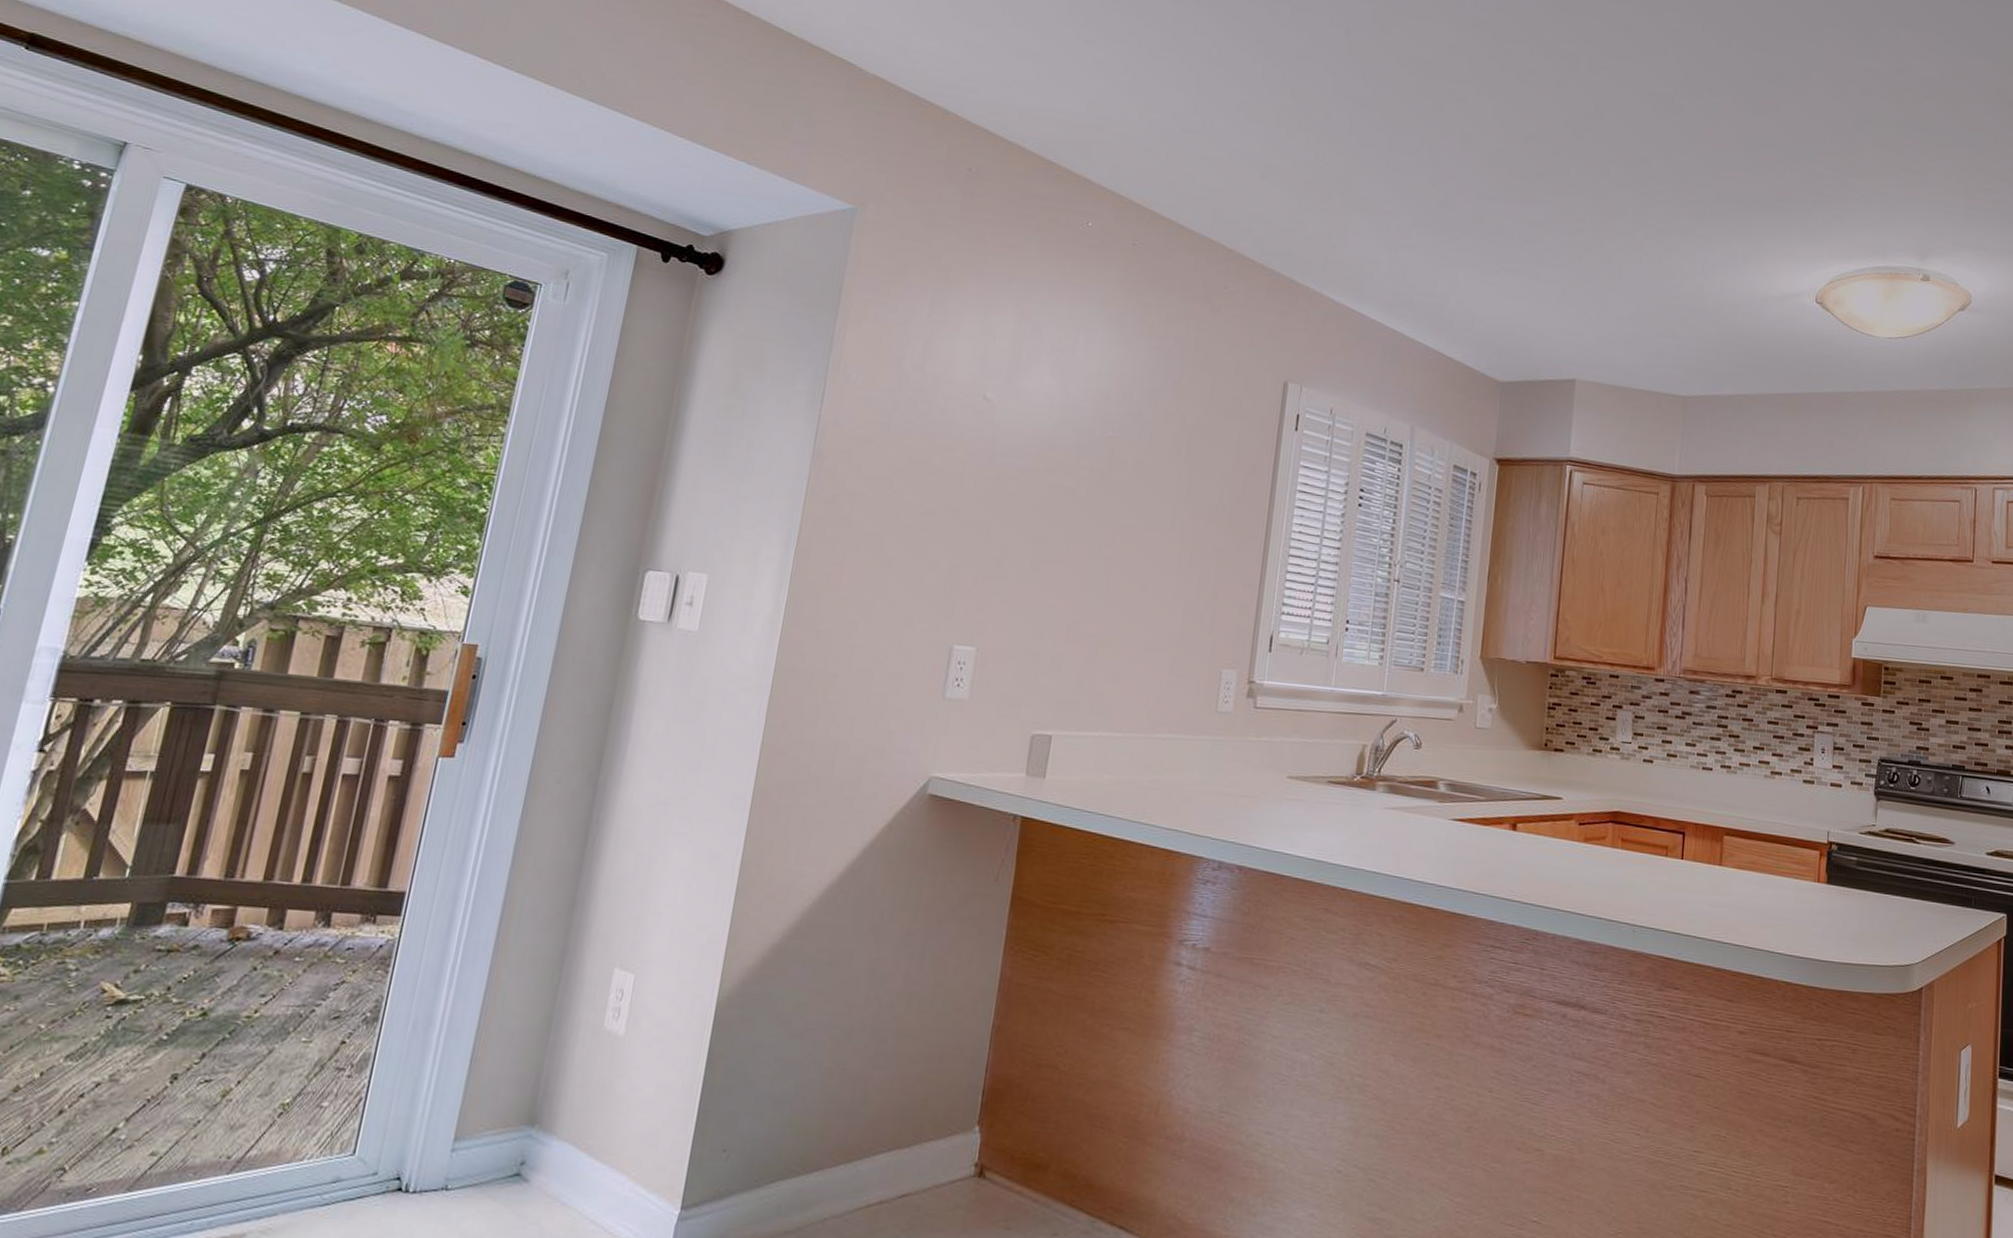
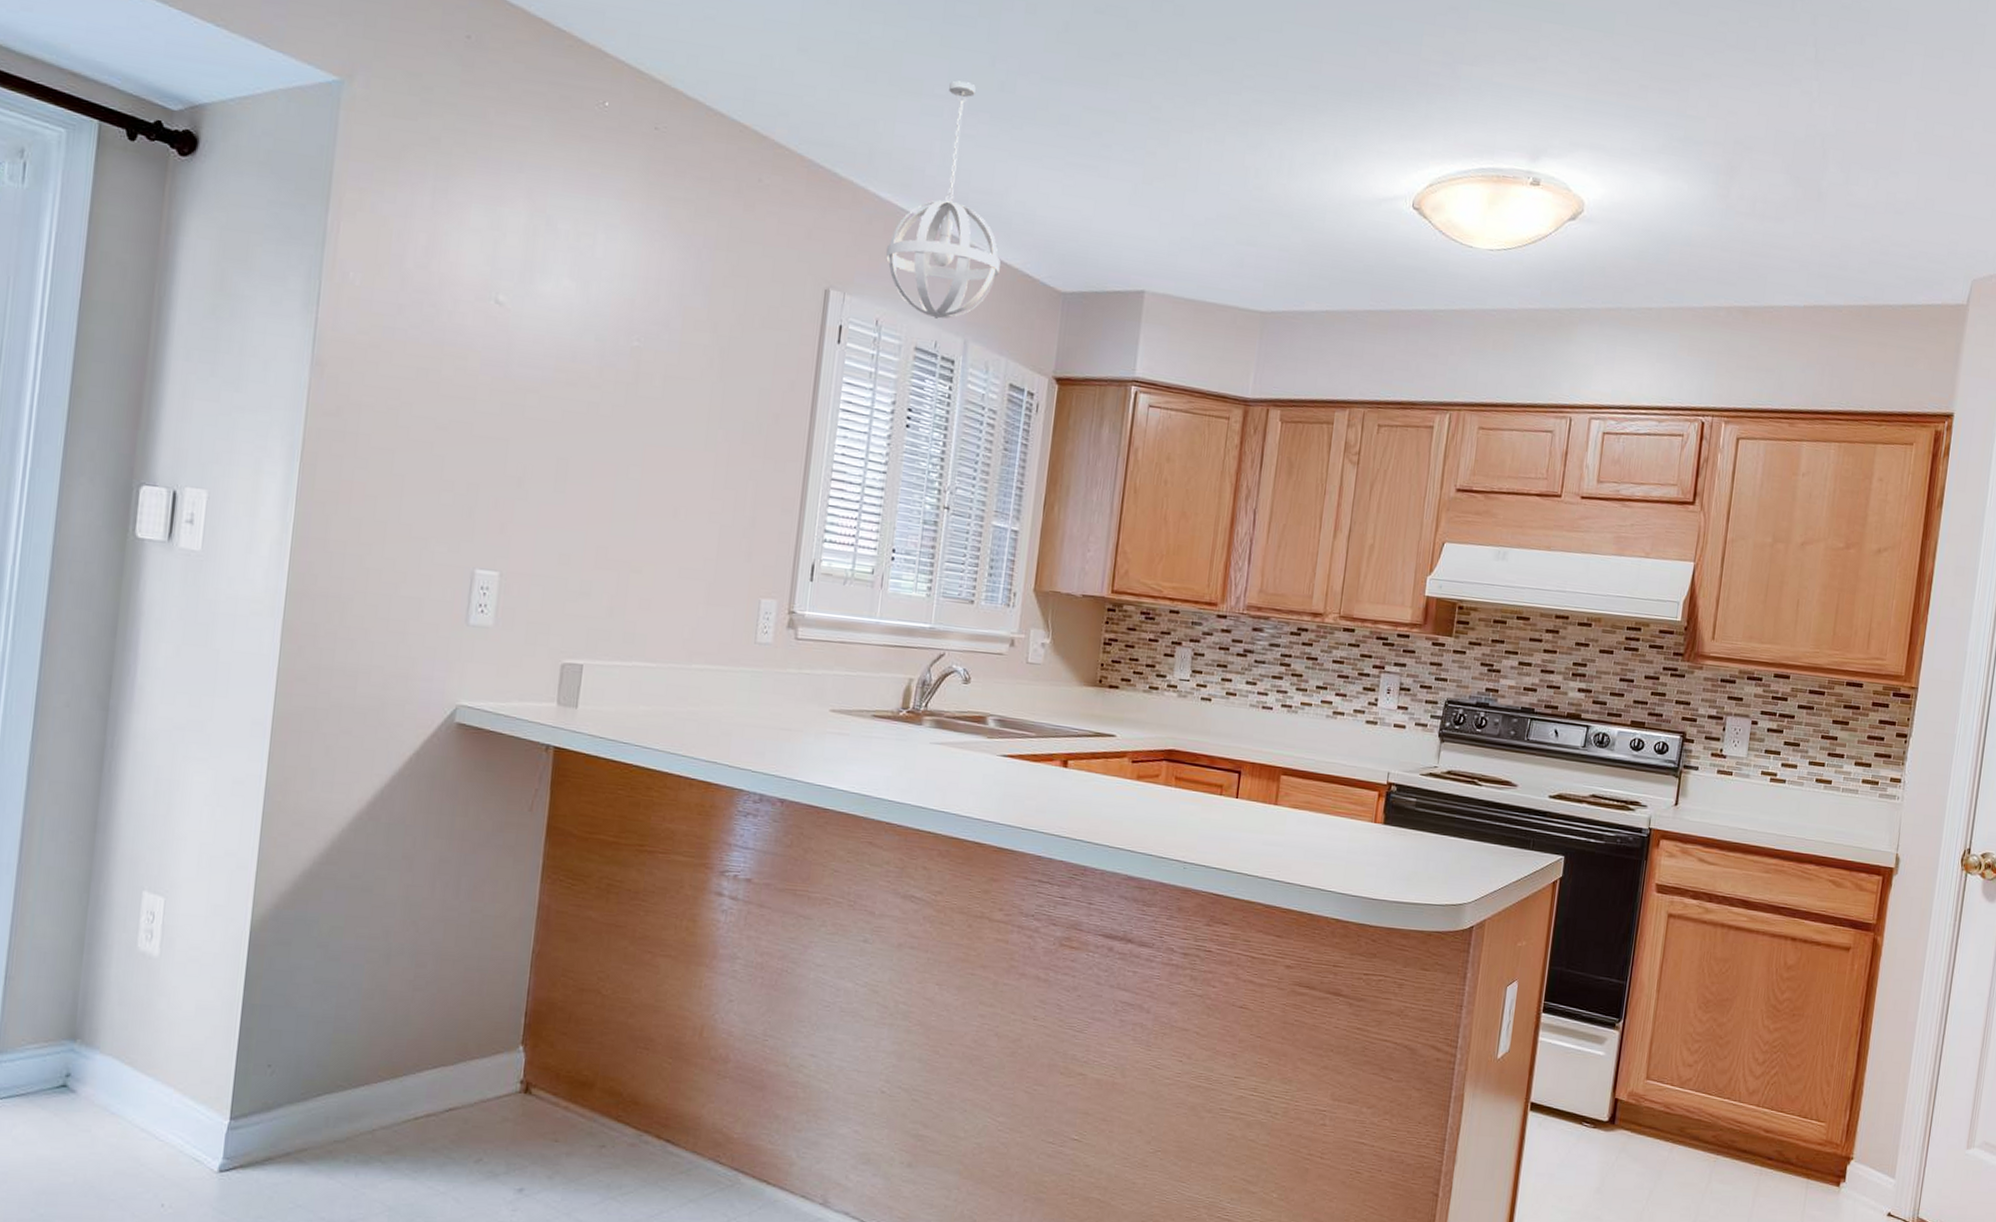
pendant light: none [1339,199,1444,407] -> present [885,80,1001,319]

